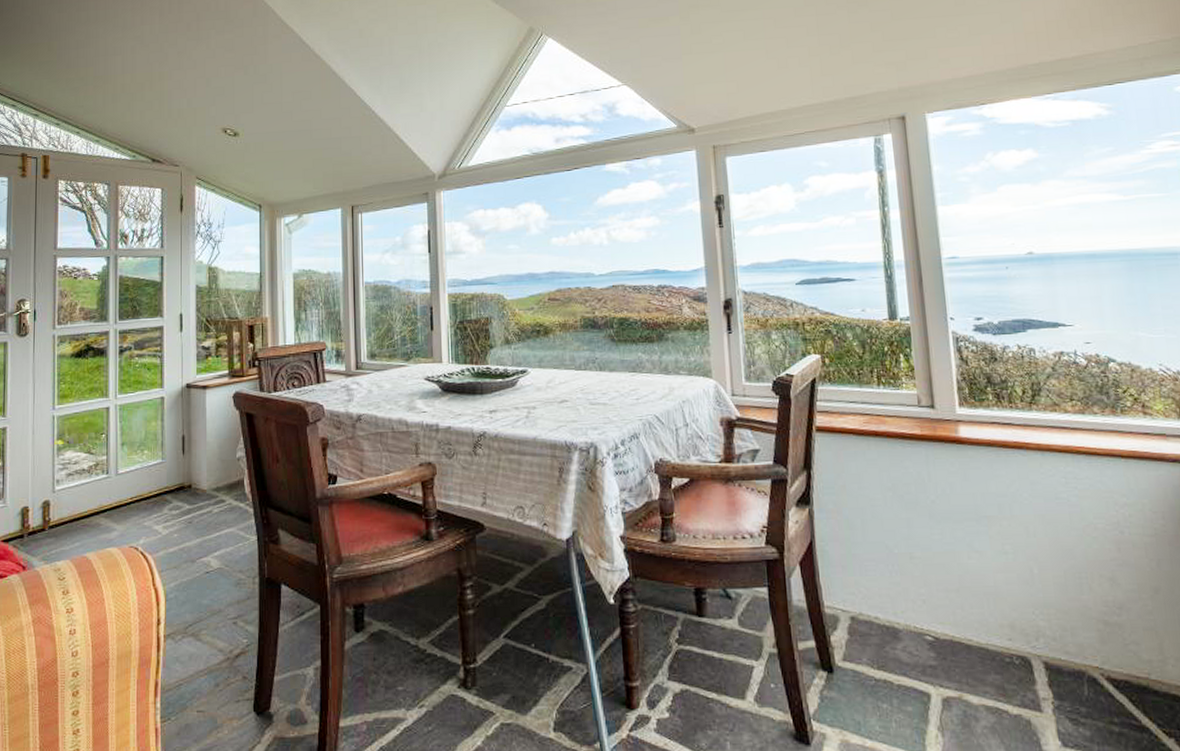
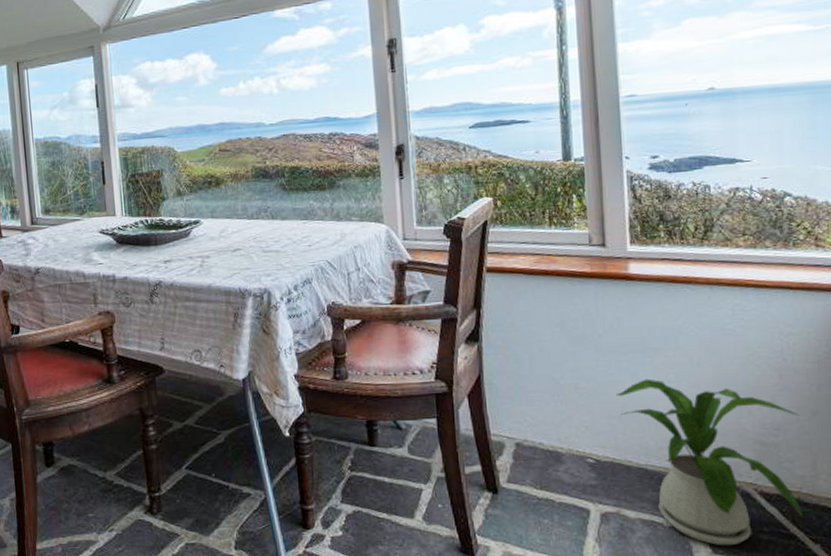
house plant: none [952,549,1154,739] -> present [616,378,803,546]

